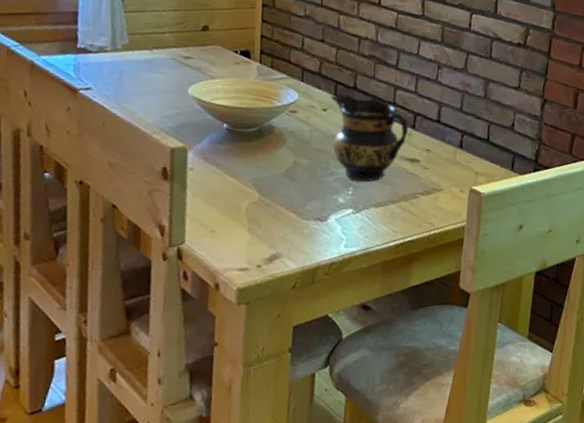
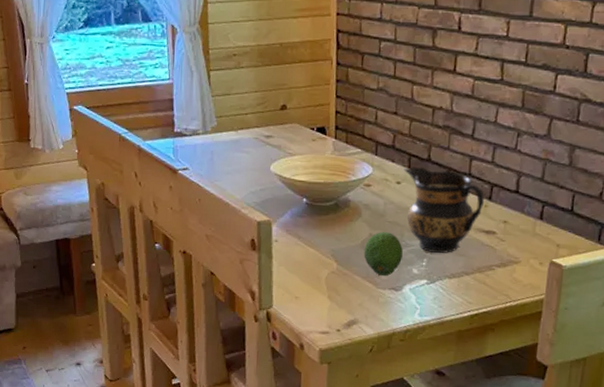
fruit: none [287,159,329,206] -> present [363,231,403,276]

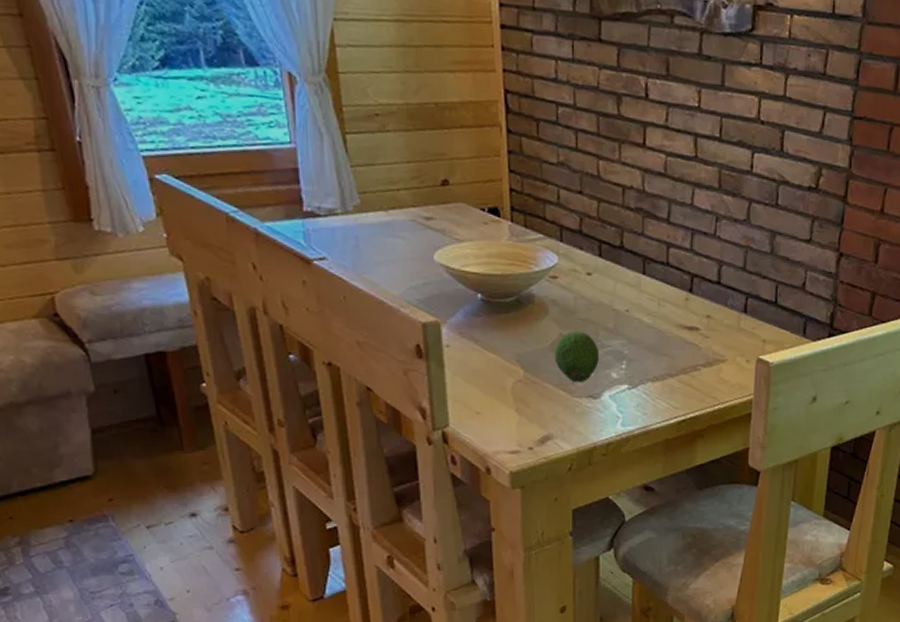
pitcher: present [404,167,484,254] -> none [594,255,685,355]

